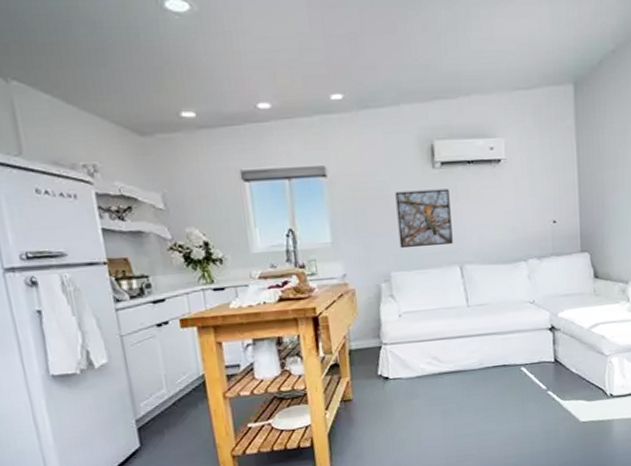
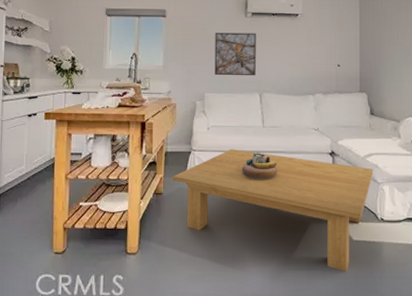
coffee table: none [361,336,601,457] -> present [172,149,374,272]
decorative bowl: none [445,336,489,371] -> present [241,152,277,181]

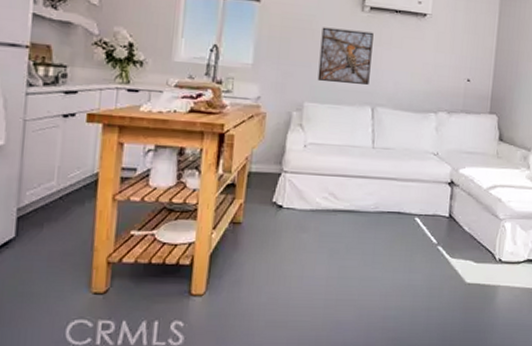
coffee table: present [172,149,374,272] -> none [255,172,497,319]
decorative bowl: present [241,152,277,181] -> none [342,177,386,212]

